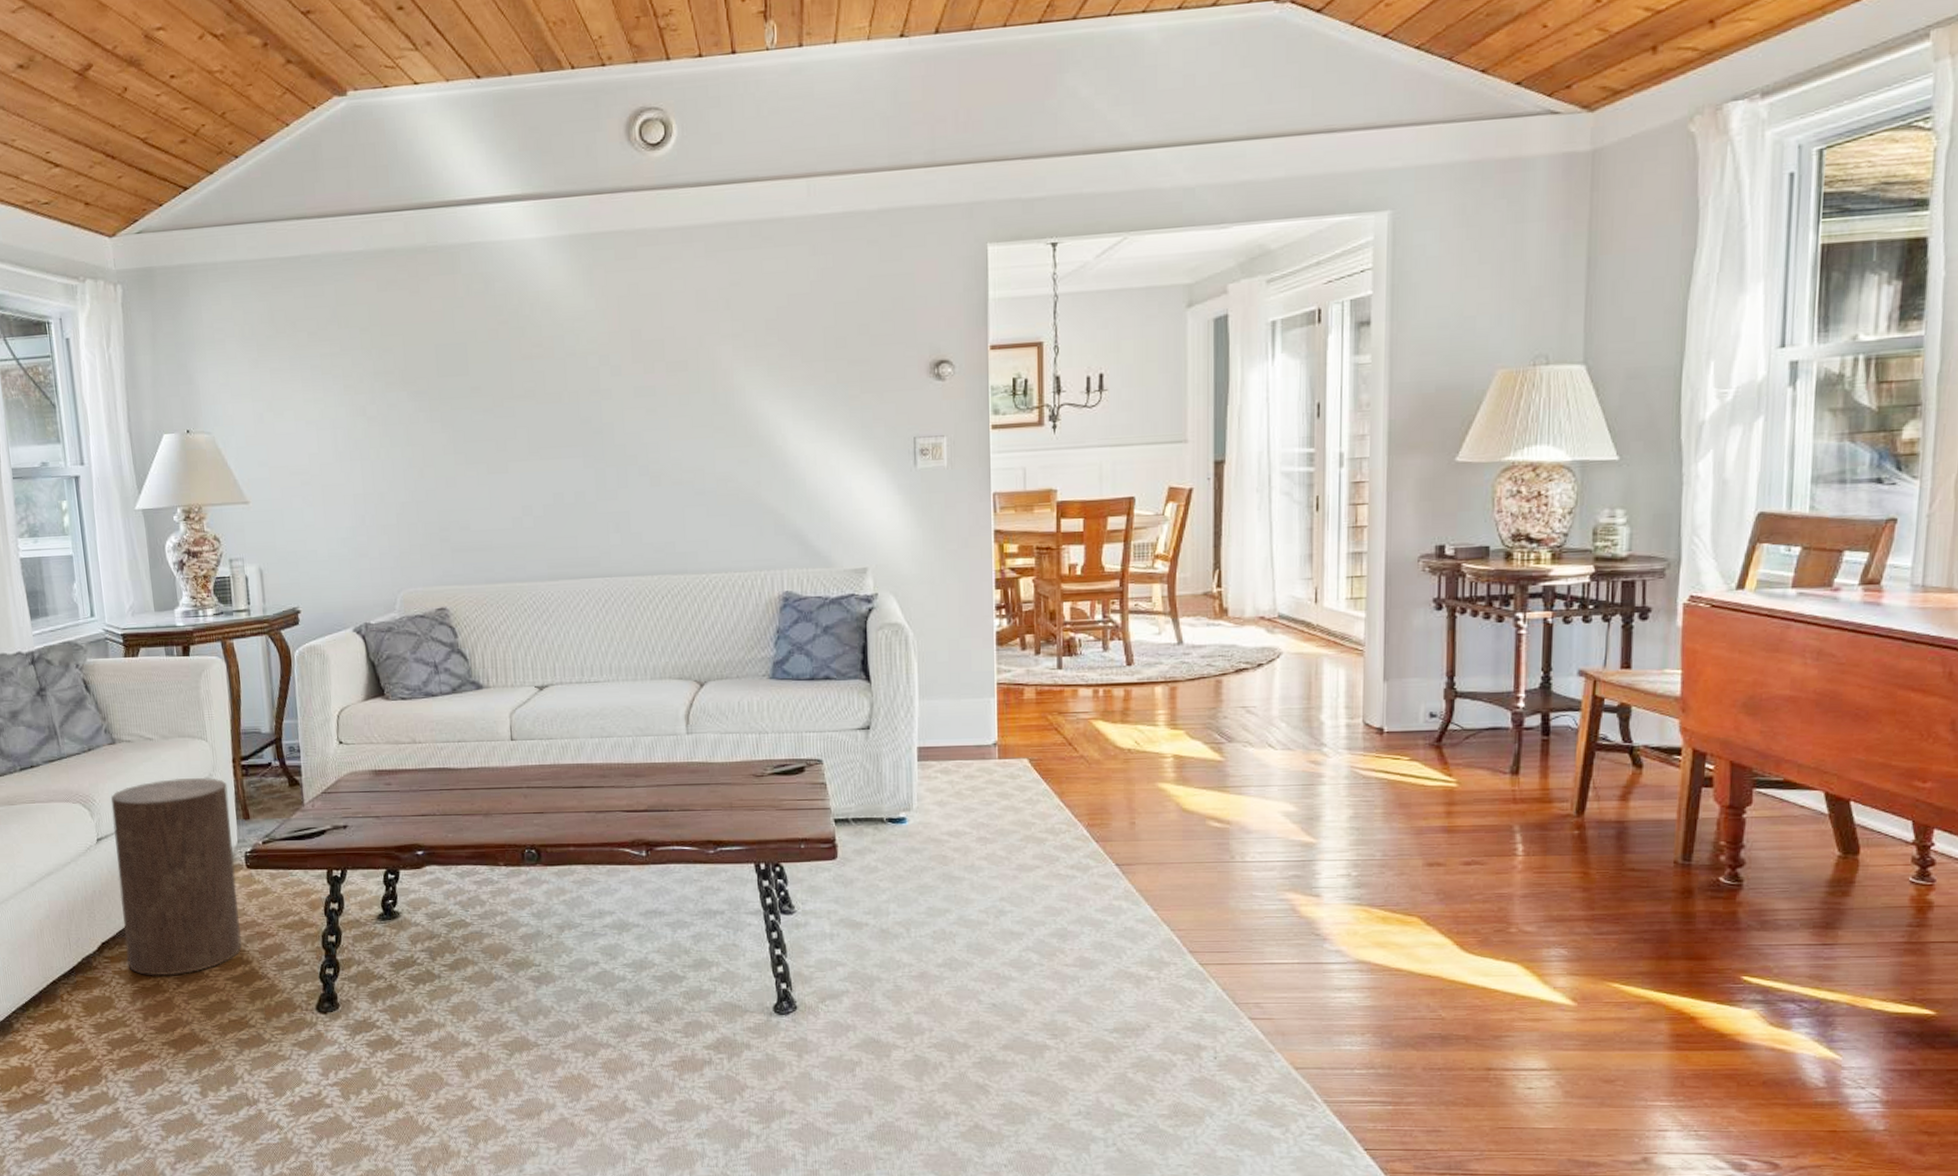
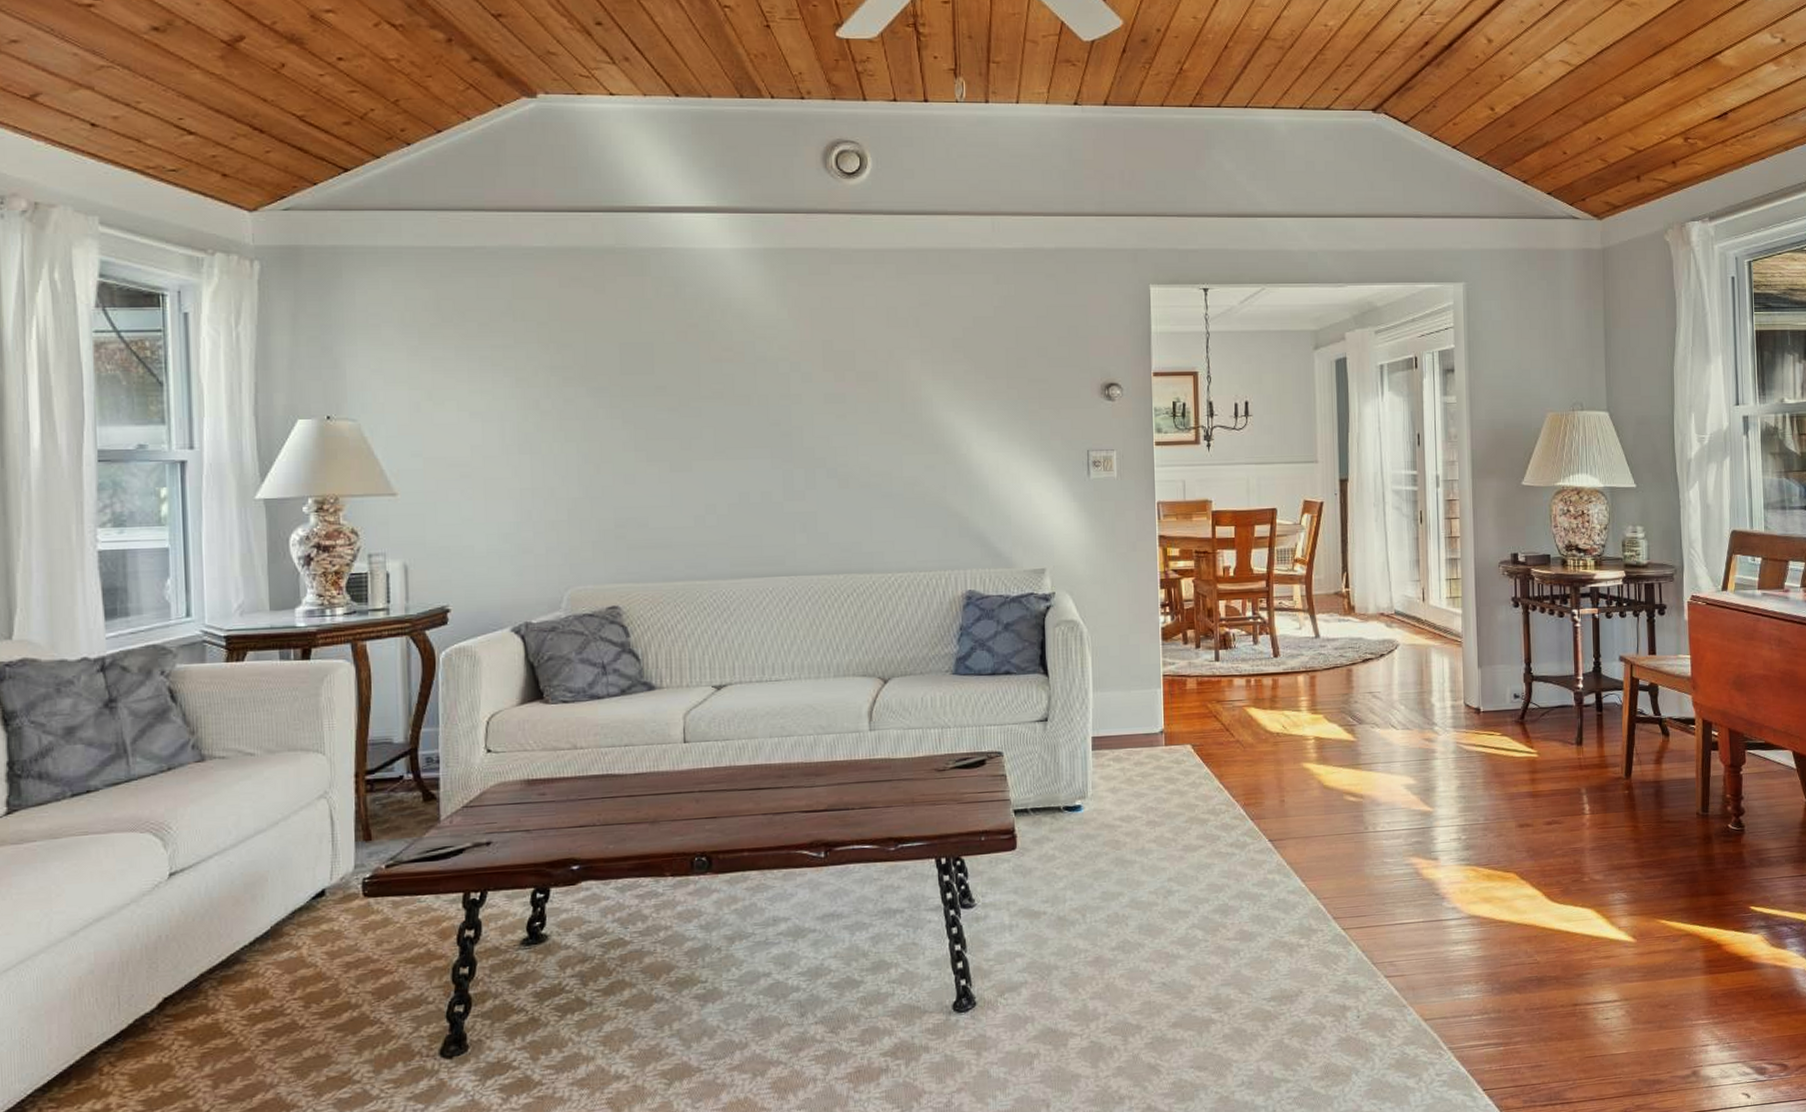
stool: present [110,777,242,976] -> none [192,795,351,1033]

